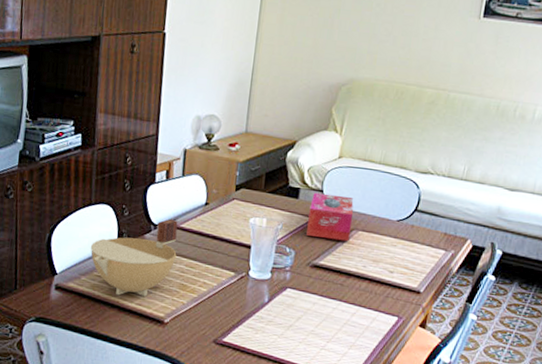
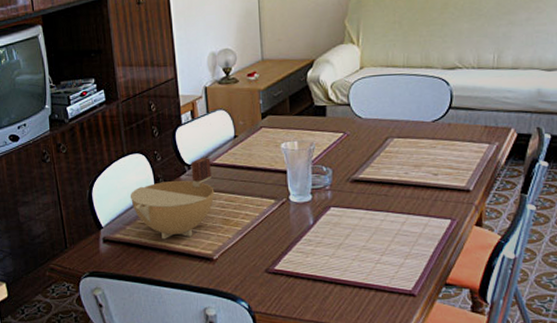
tissue box: present [306,192,354,242] -> none [339,105,386,152]

